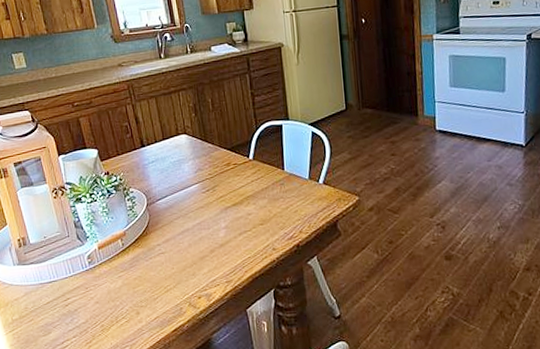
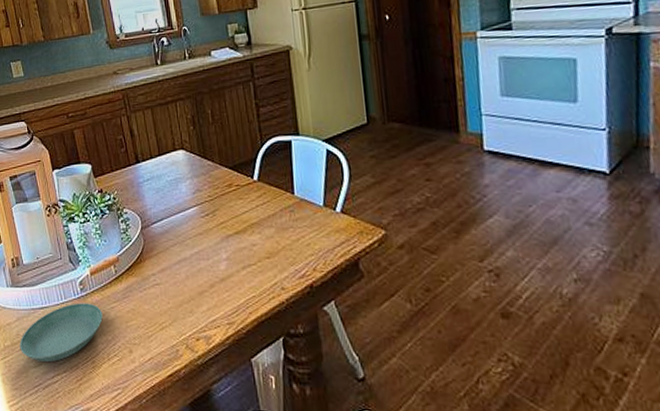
saucer: none [28,274,111,330] -> present [20,303,103,362]

